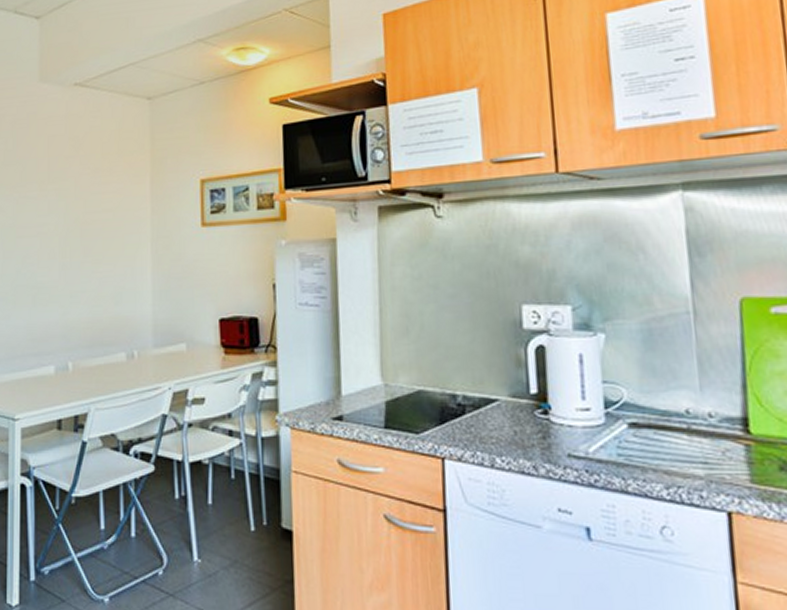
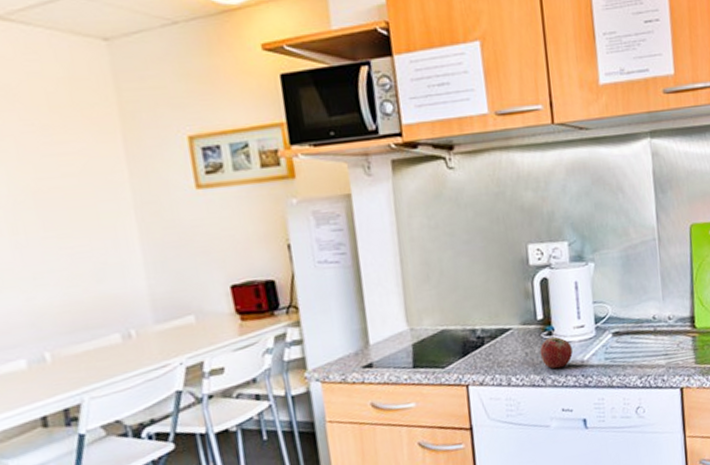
apple: none [532,417,574,457] -> present [539,336,573,369]

